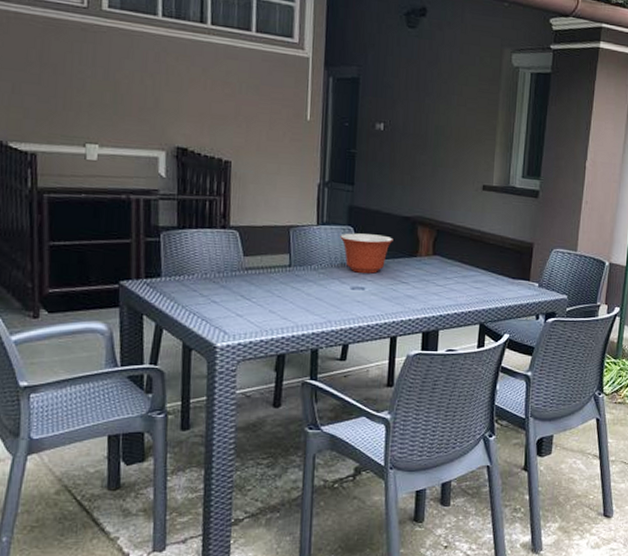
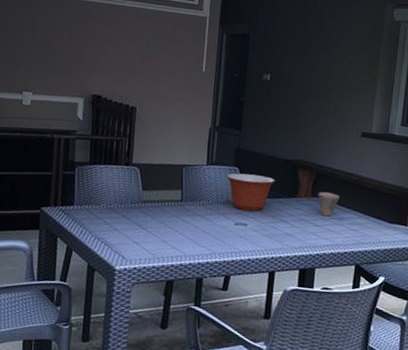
cup: none [439,249,463,275] -> present [318,192,340,217]

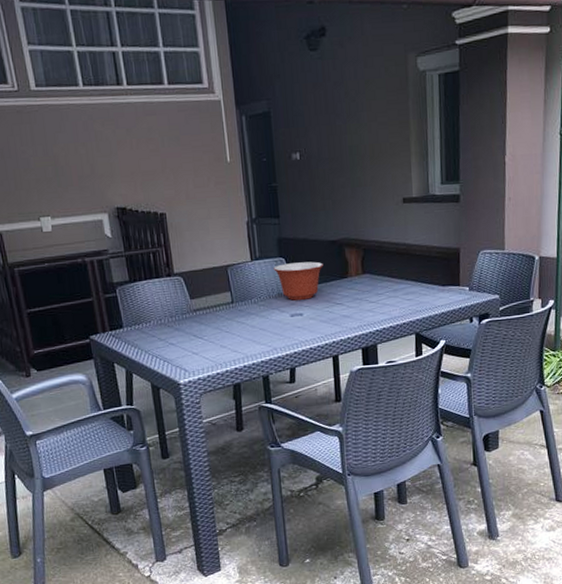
cup: present [318,192,340,217] -> none [368,266,391,291]

